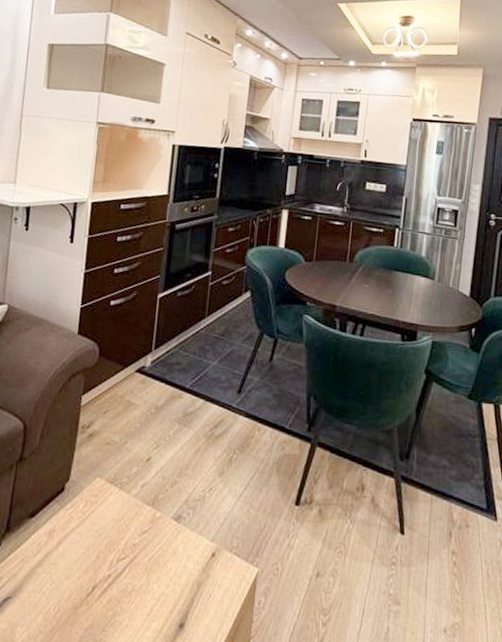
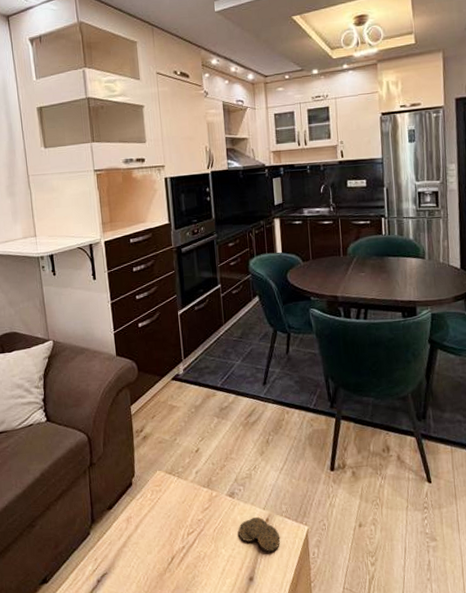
coaster: none [177,549,225,595] -> present [238,516,281,552]

